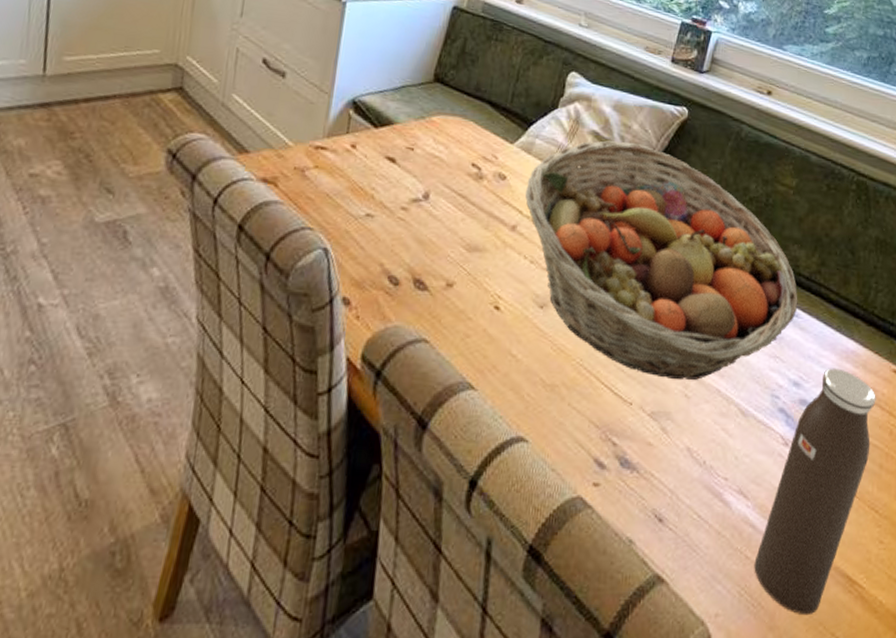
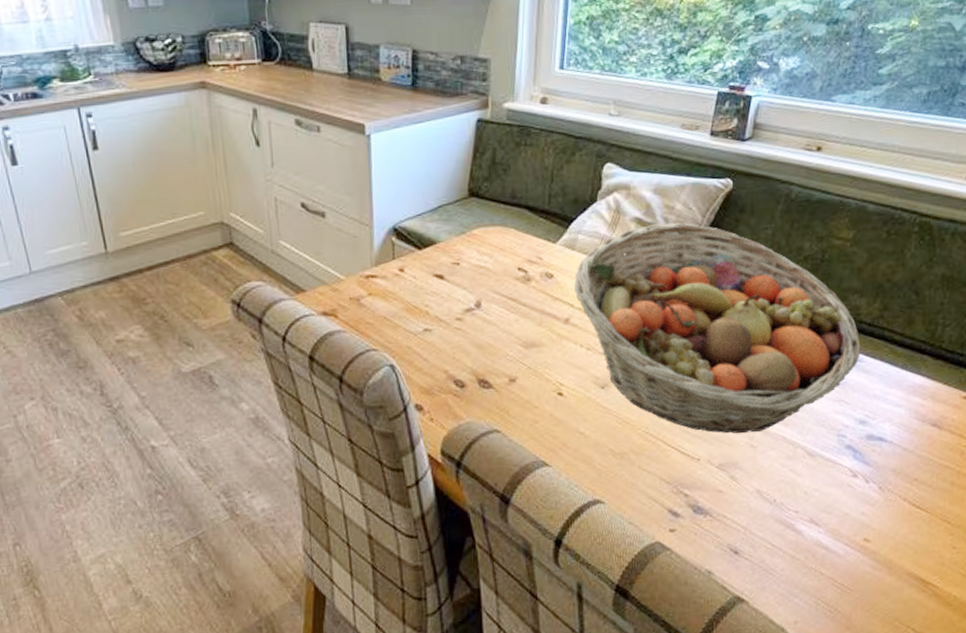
water bottle: present [754,368,876,616] -> none [829,402,946,614]

